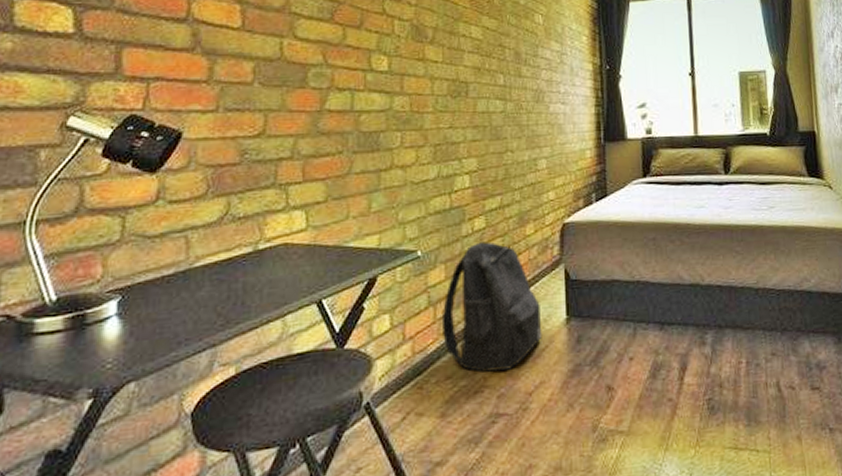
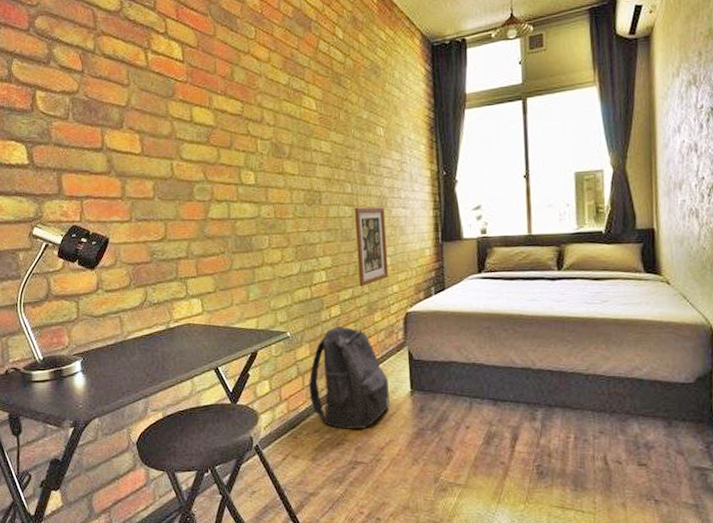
wall art: none [506,101,544,193] -> present [354,206,389,286]

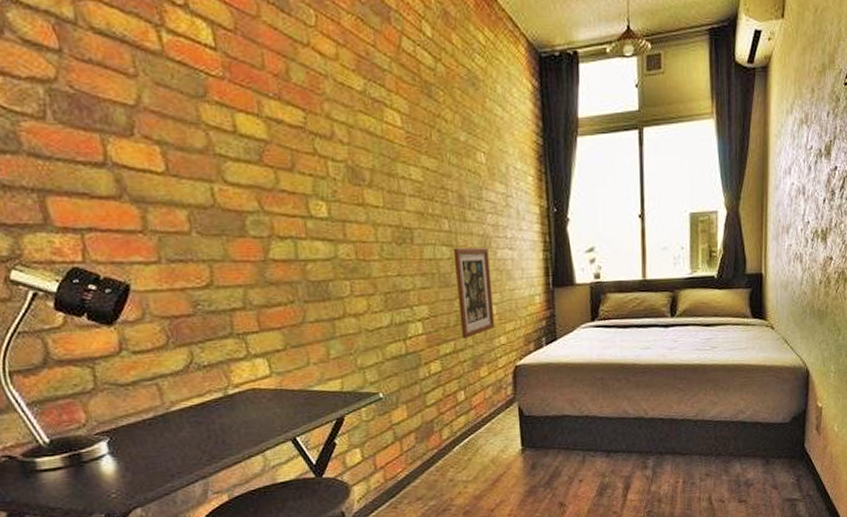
backpack: present [308,326,391,429] -> none [407,384,501,494]

